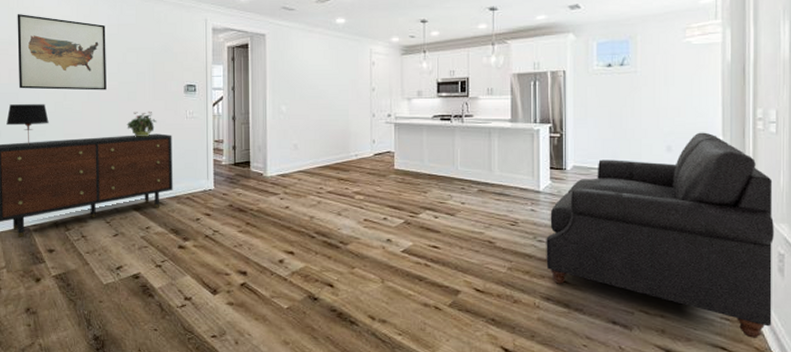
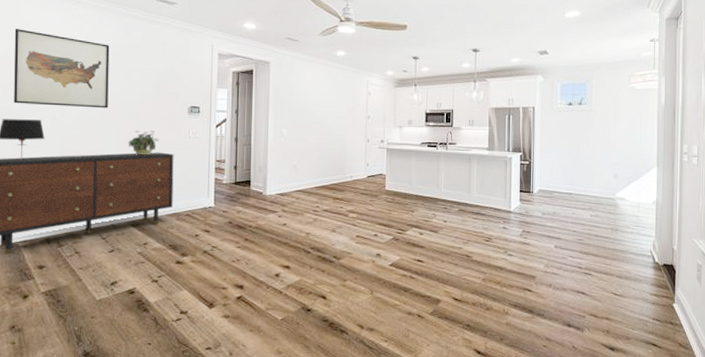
sofa: present [546,132,774,338] -> none [514,163,694,335]

